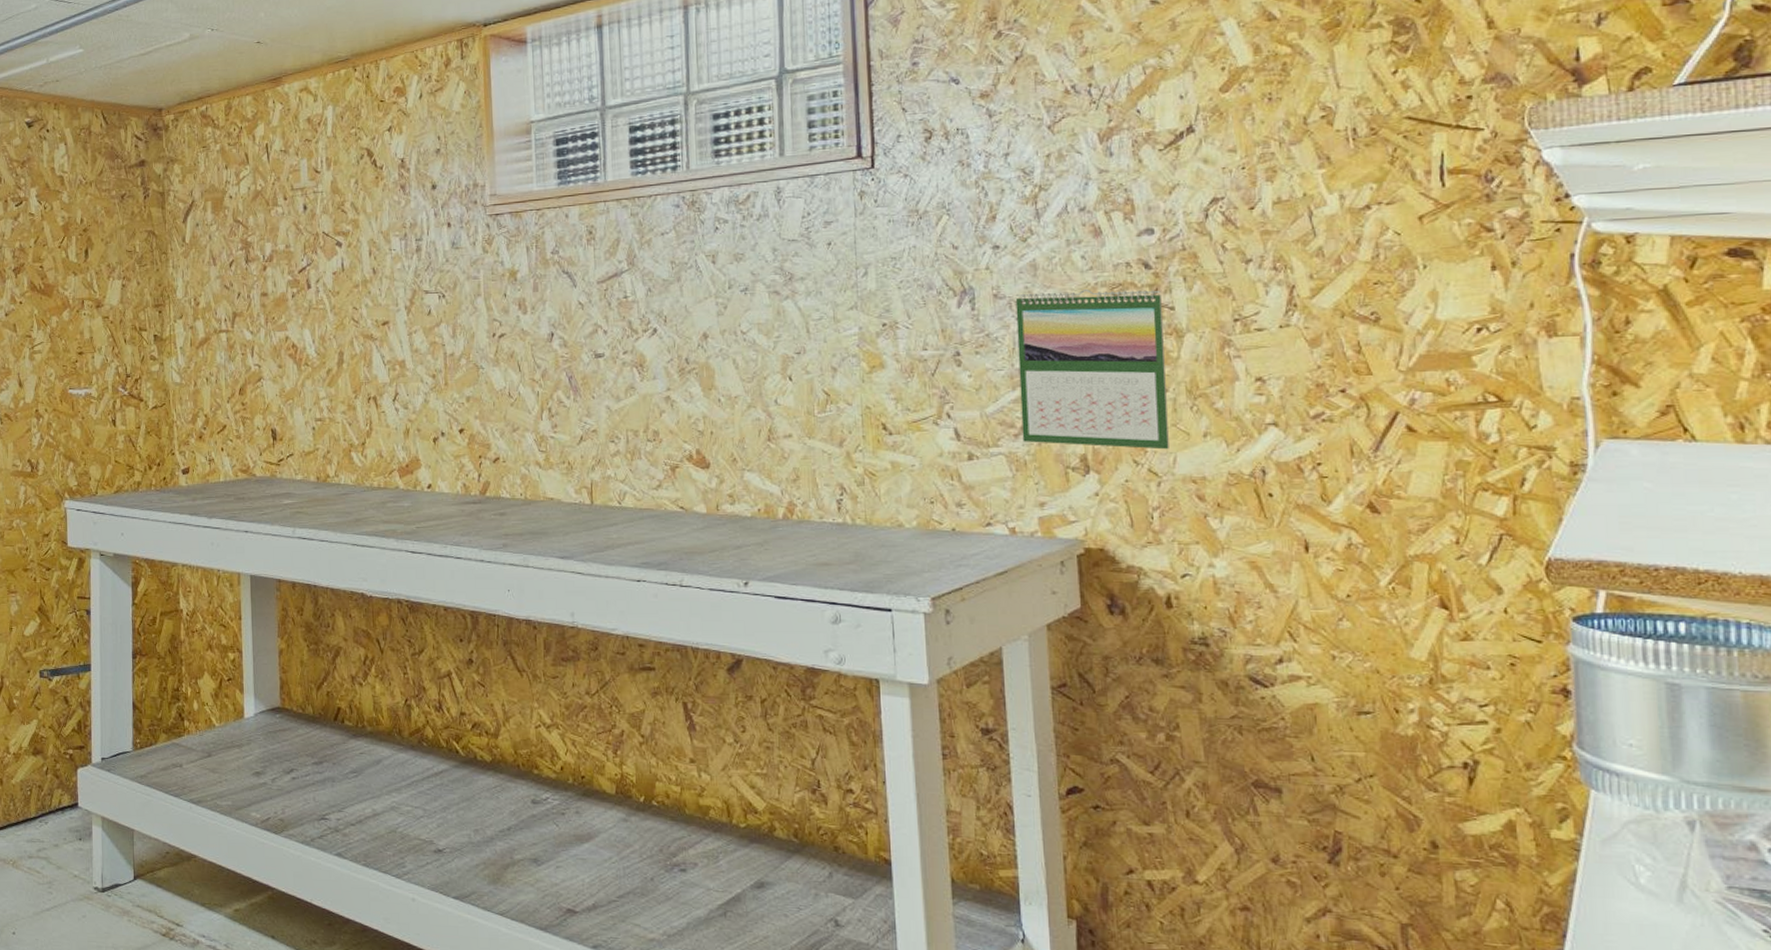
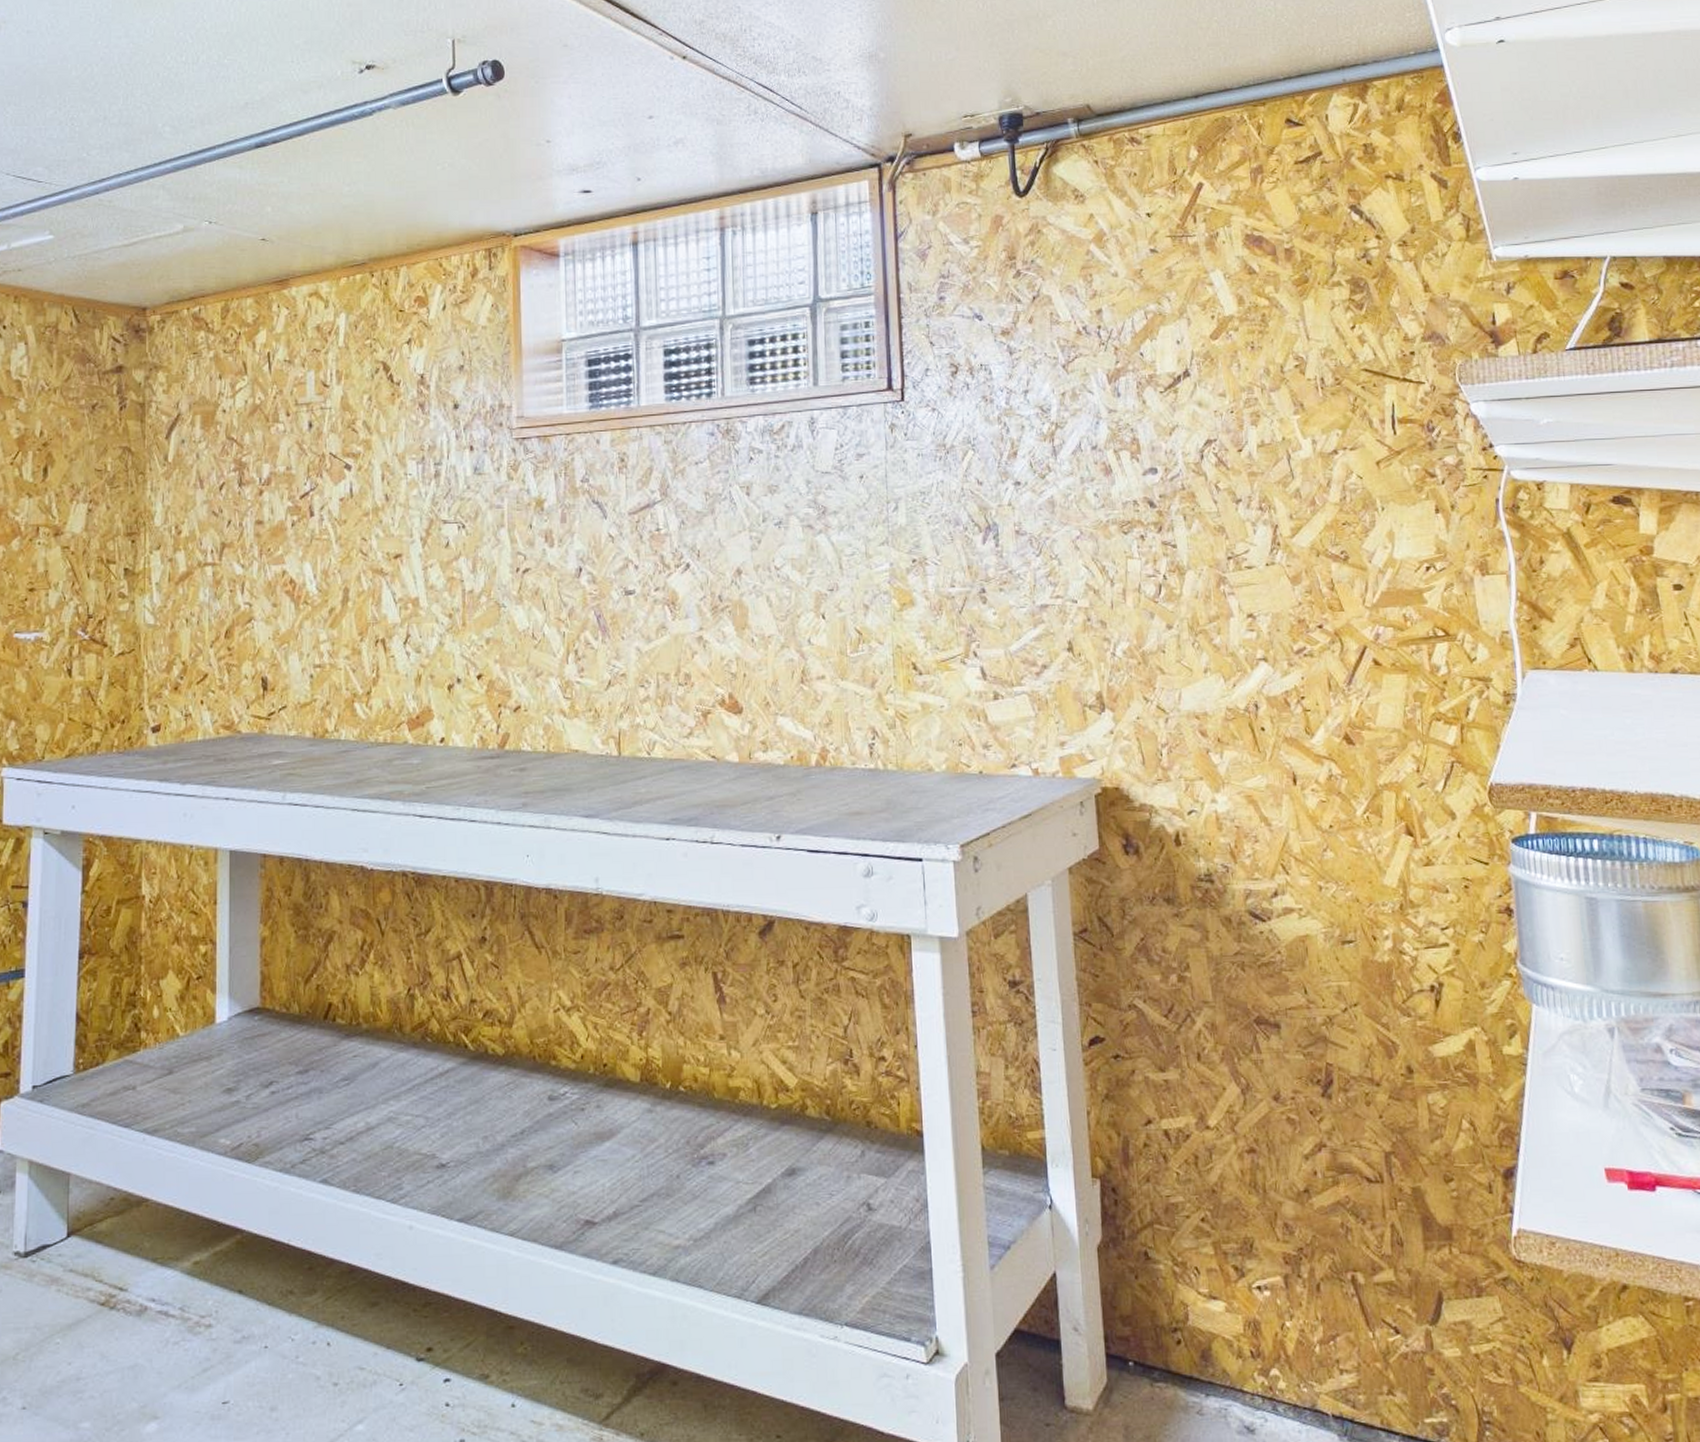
calendar: present [1015,289,1169,450] -> none [1035,527,1175,686]

